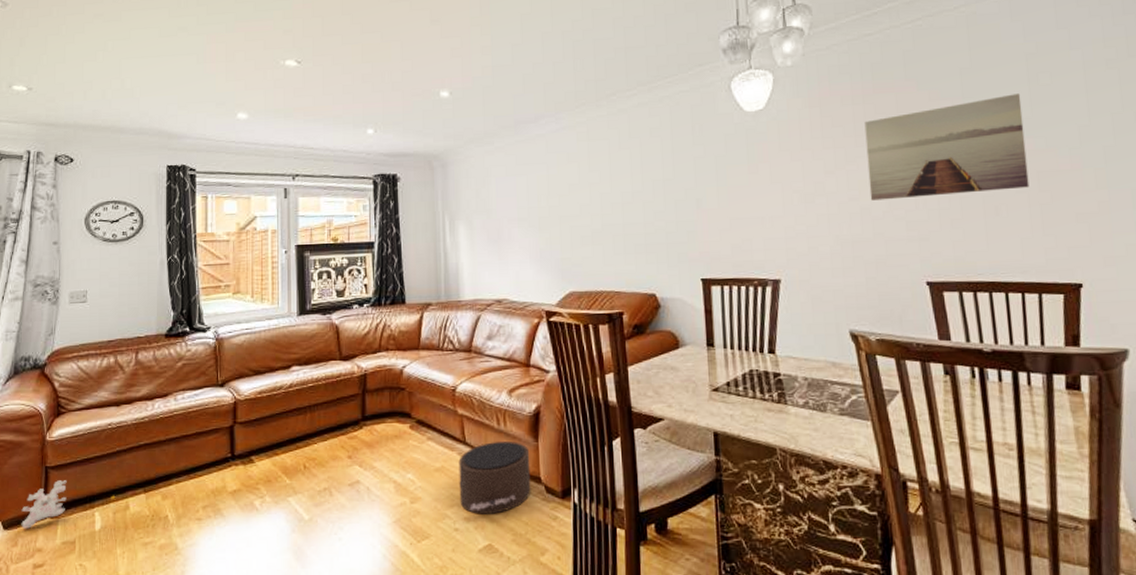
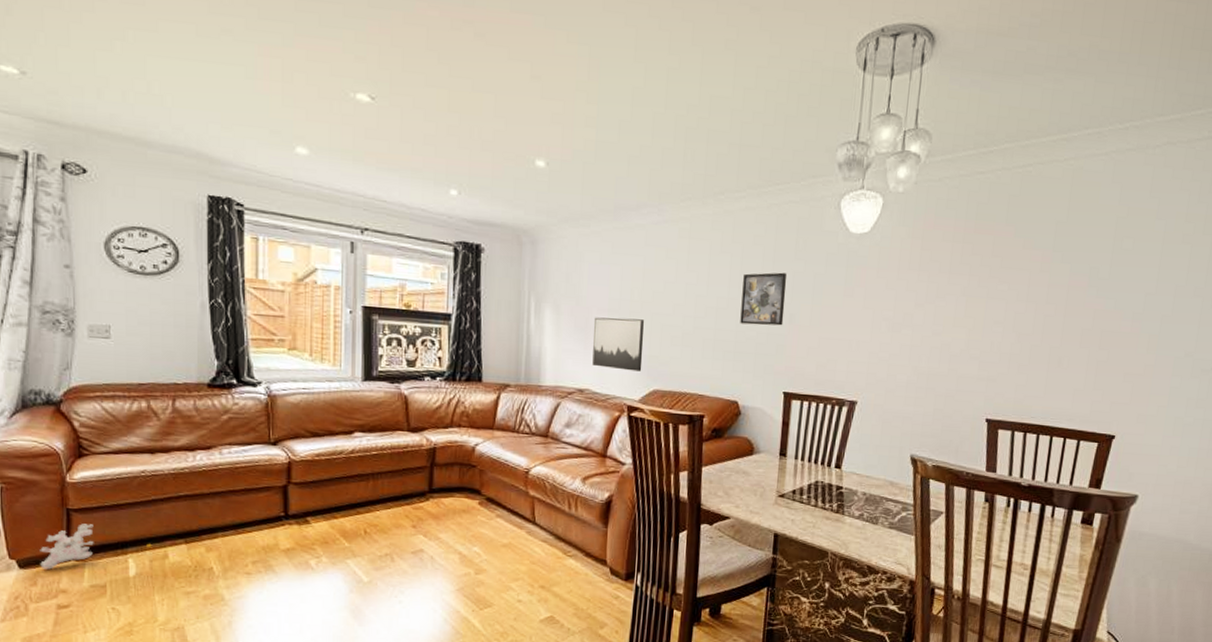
pouf: present [458,442,531,514] -> none [525,524,598,590]
wall art: none [506,224,556,276] -> present [592,317,644,372]
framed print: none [645,159,691,215] -> present [740,272,787,326]
wall art: present [864,93,1030,201] -> none [952,254,1104,344]

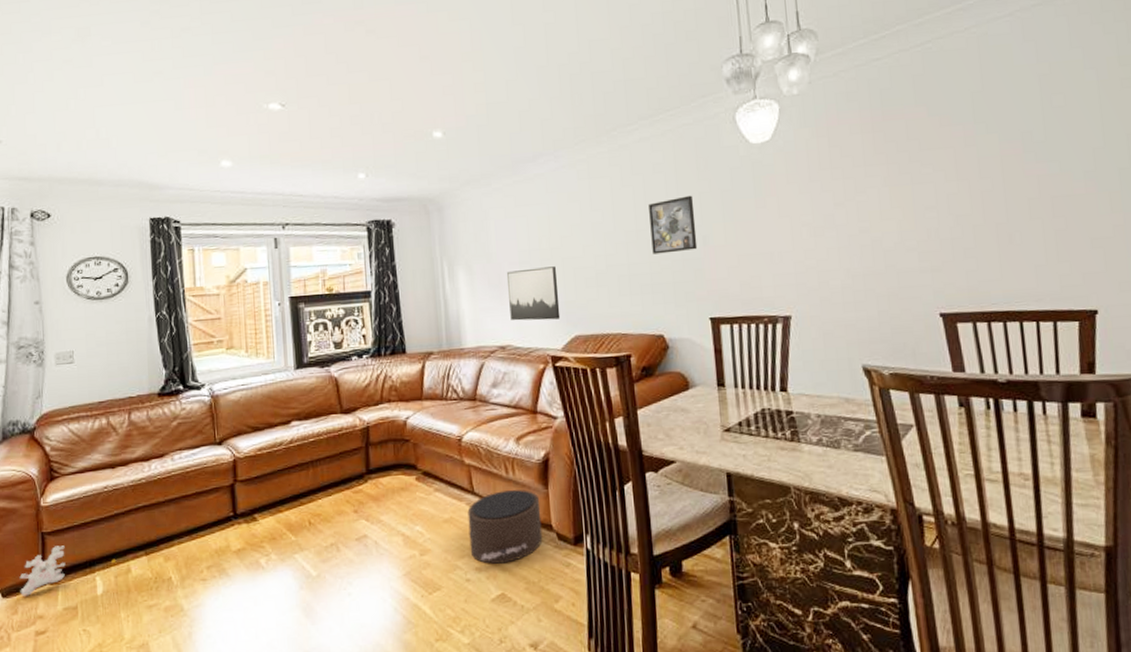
pouf: none [525,524,598,590] -> present [467,490,543,564]

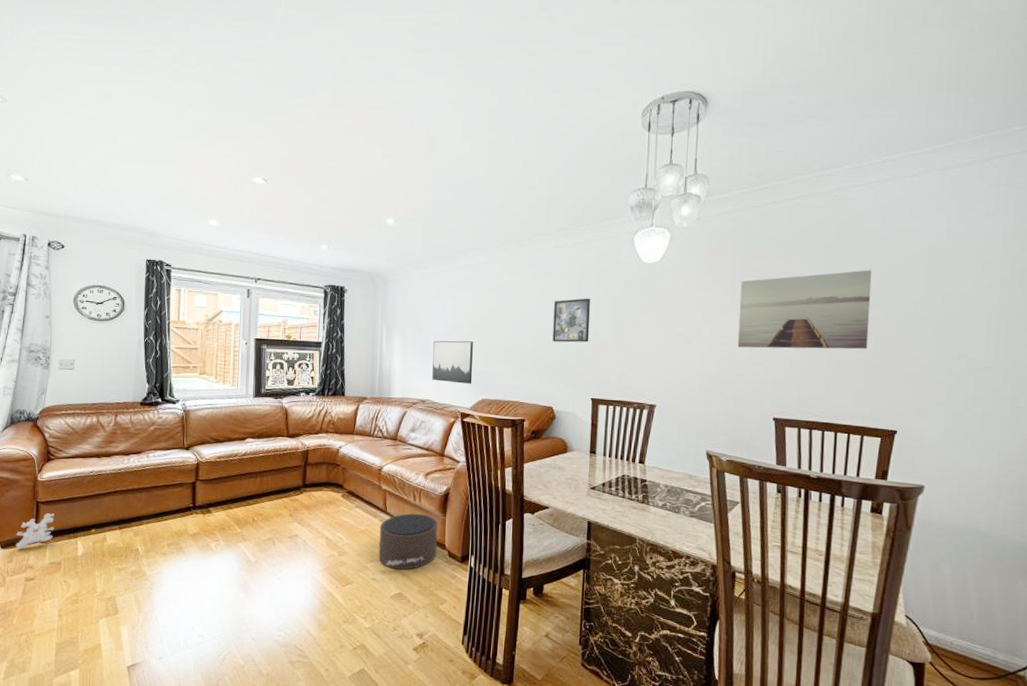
wall art: none [874,116,1044,232] -> present [737,270,872,350]

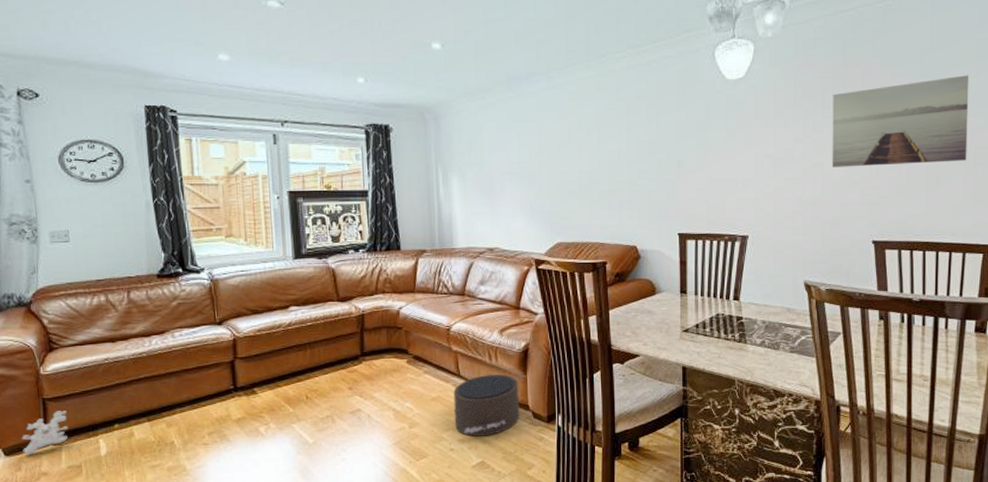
wall art: present [432,340,473,384] -> none [498,179,545,227]
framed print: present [552,298,591,343] -> none [631,122,672,174]

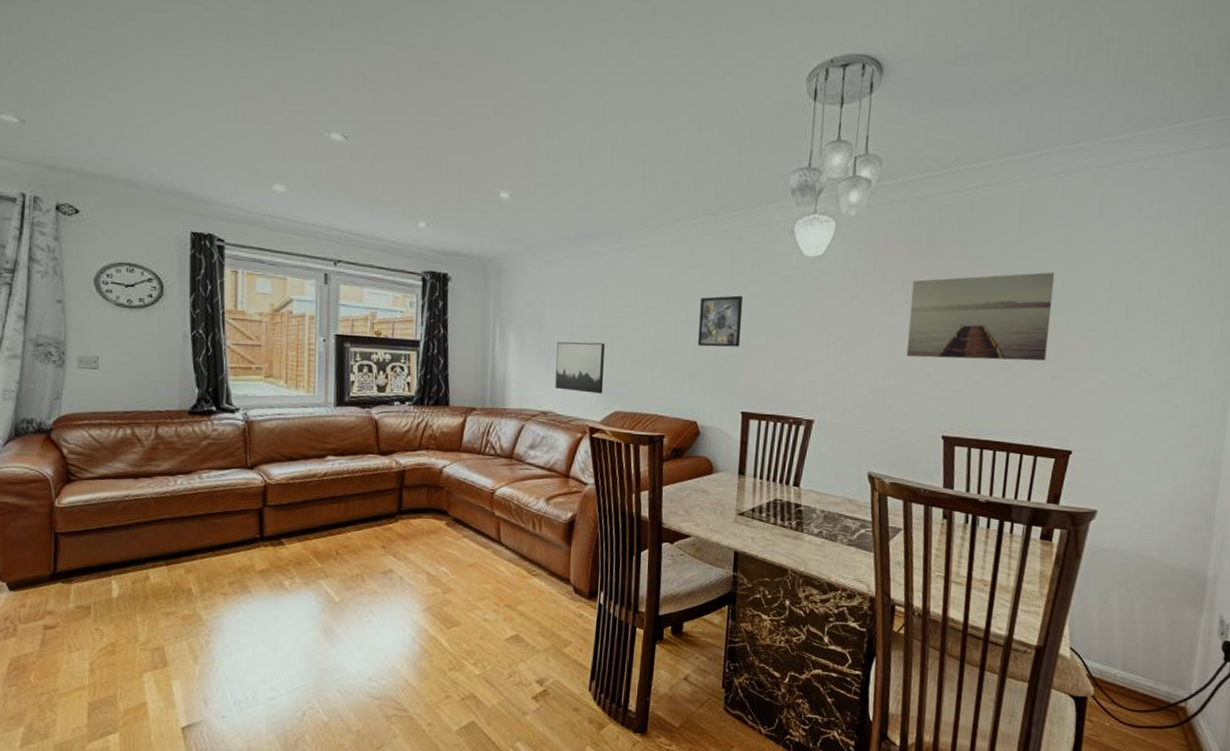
plush toy: present [21,411,119,455] -> none [29,547,135,591]
pouf: present [453,375,520,437] -> none [491,544,562,609]
wall art: none [498,179,545,227] -> present [555,341,605,394]
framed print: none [631,122,672,174] -> present [698,295,743,347]

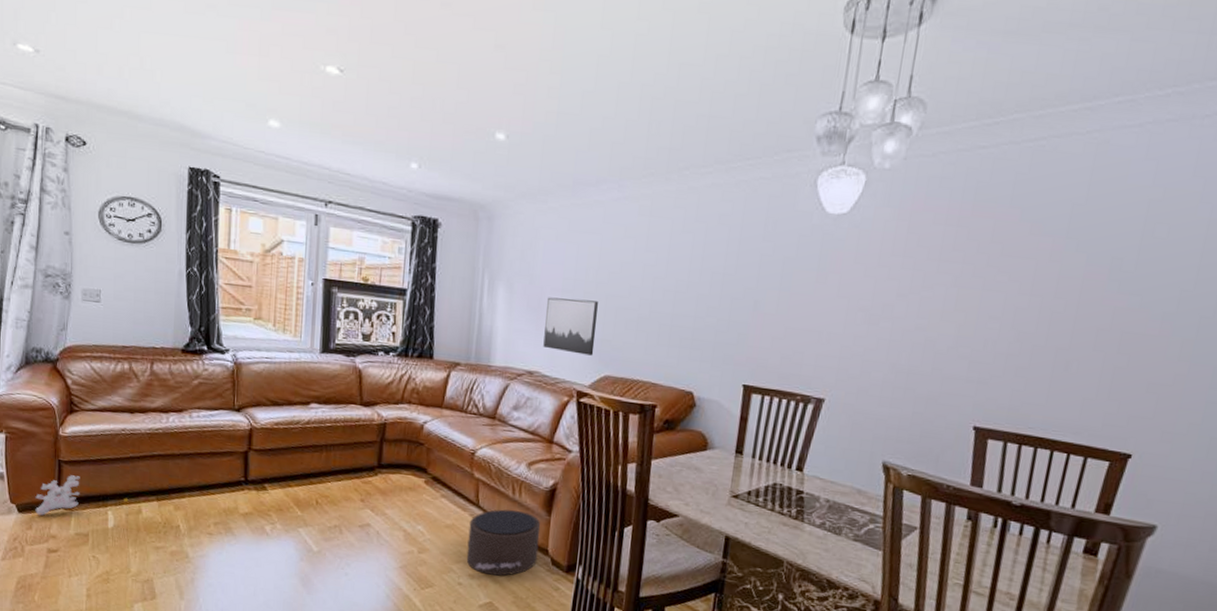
plush toy: none [29,547,135,591] -> present [35,475,129,516]
pouf: none [491,544,562,609] -> present [466,509,541,576]
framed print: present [698,295,743,347] -> none [699,255,753,313]
wall art: present [906,272,1055,361] -> none [938,242,1130,347]

